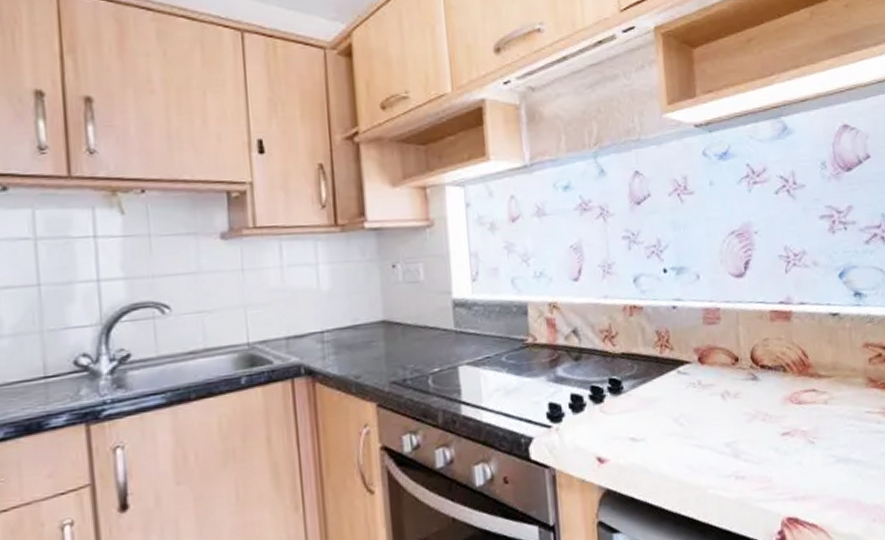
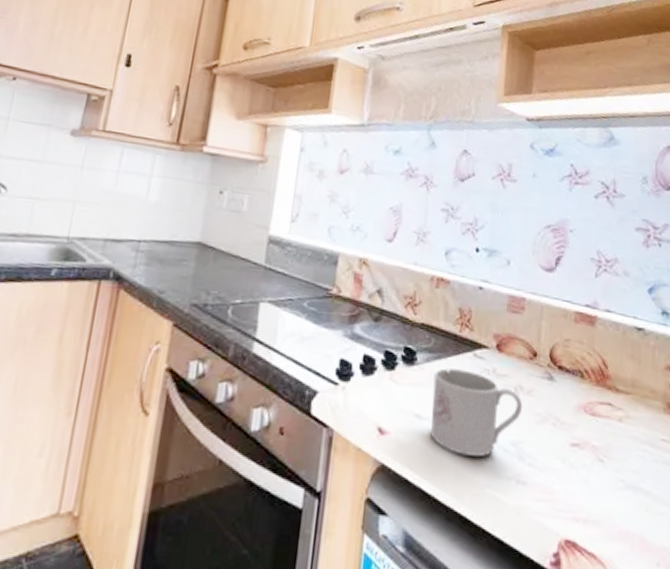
mug: none [642,388,732,466] -> present [431,368,523,457]

